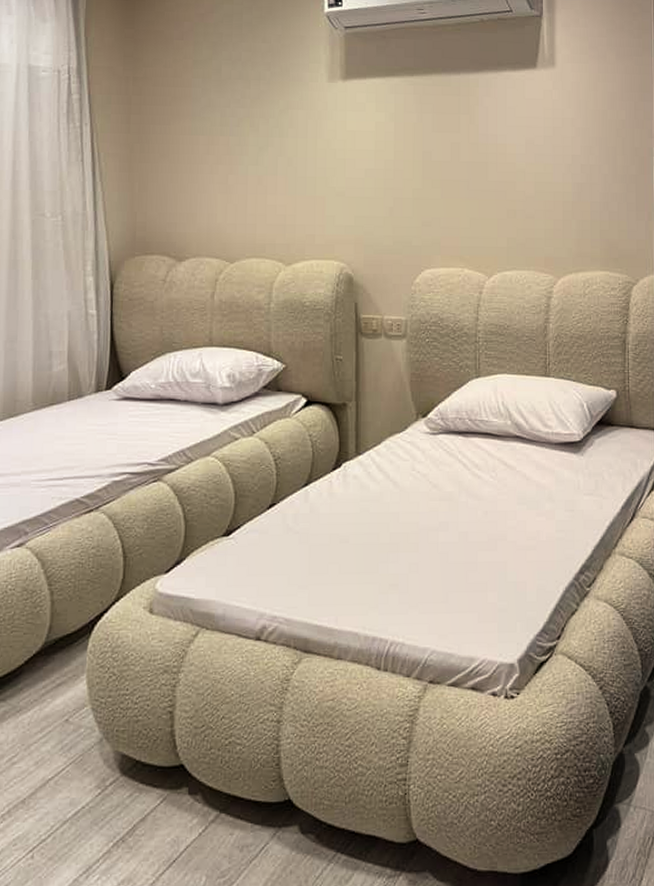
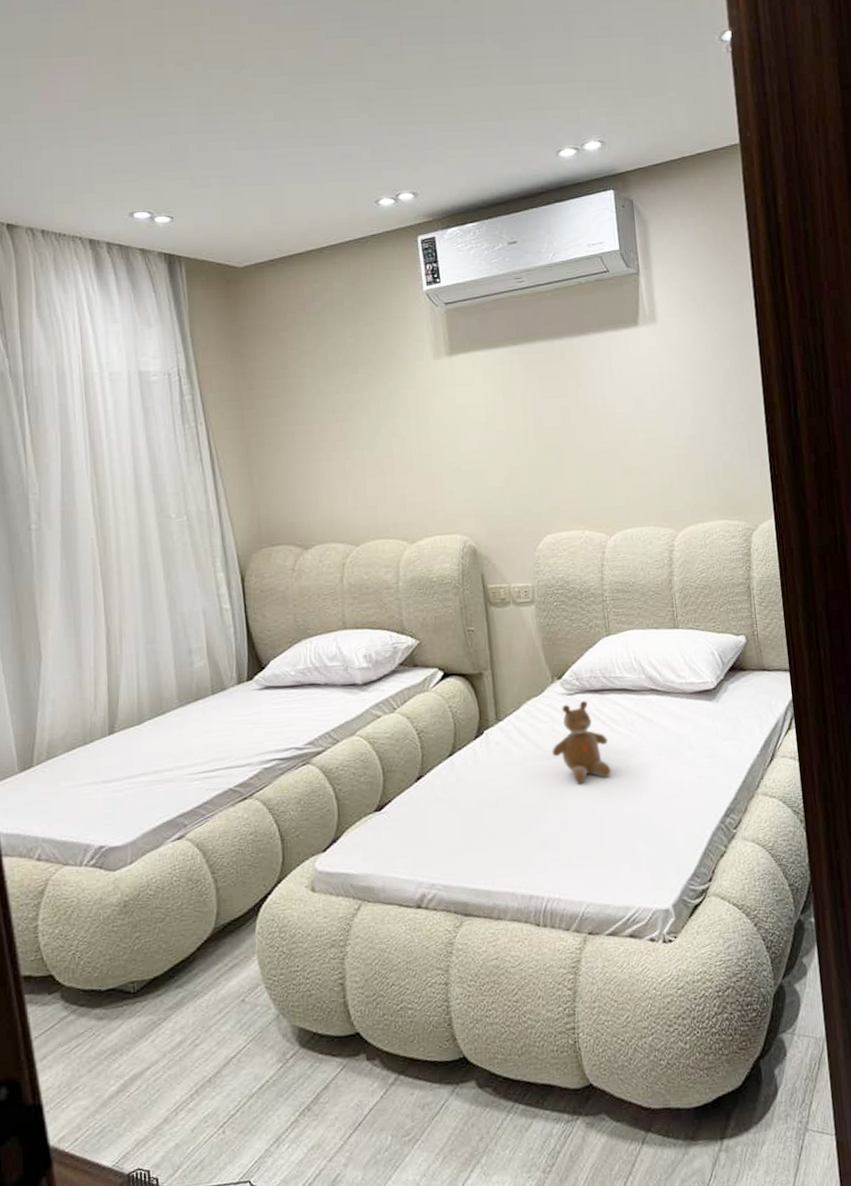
stuffed bear: none [409,441,468,527] -> present [552,700,611,784]

